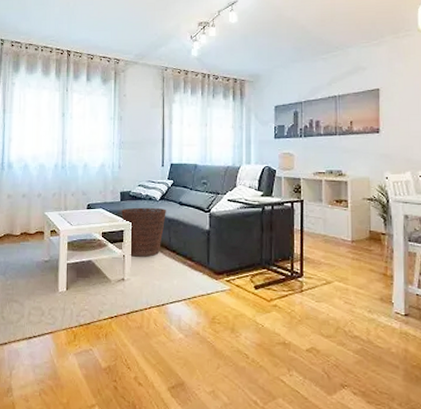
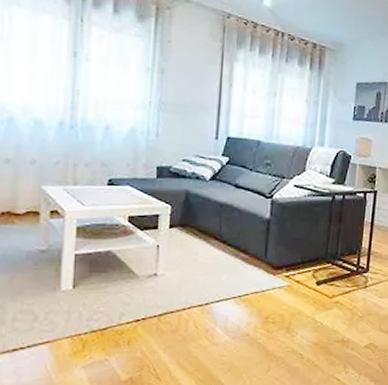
basket: present [121,207,166,257] -> none [157,187,218,248]

